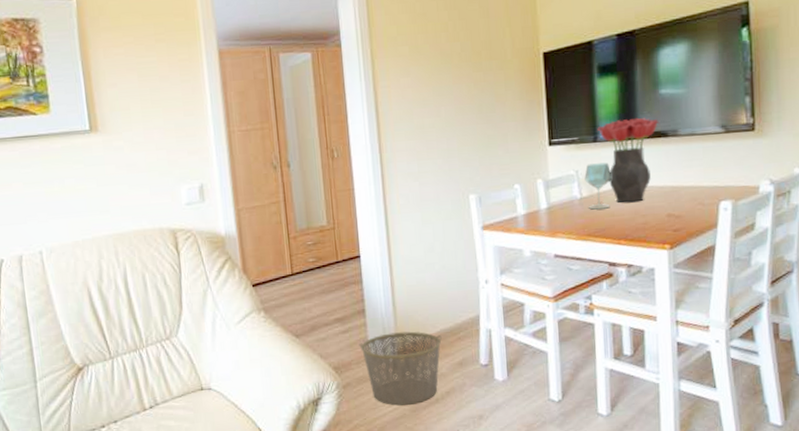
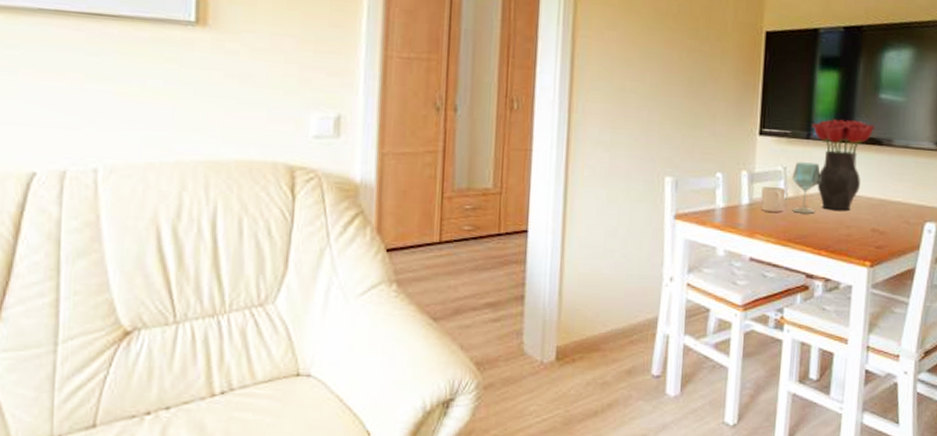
basket: present [359,331,442,406] -> none [511,327,611,416]
mug: none [557,188,580,213] -> present [760,186,786,213]

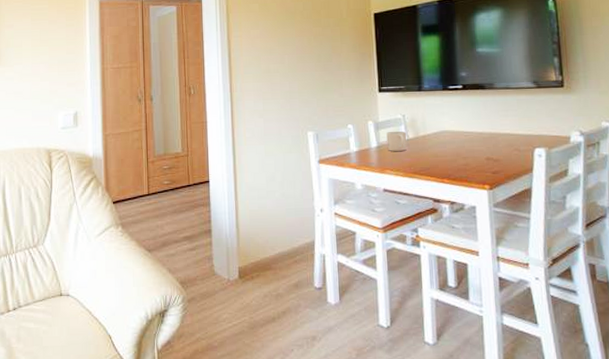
wine glass: present [792,162,821,214] -> none [410,109,436,150]
bouquet: present [812,119,876,211] -> none [421,71,477,146]

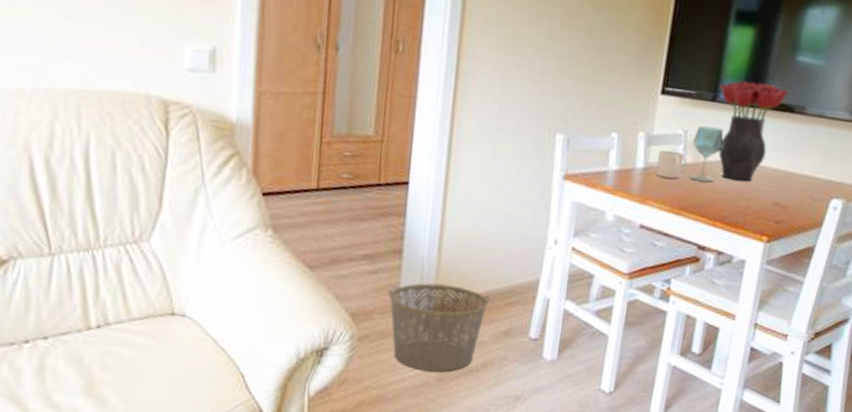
basket: none [204,252,280,322] -> present [387,283,490,373]
wine glass: none [410,109,436,150] -> present [690,126,724,183]
bouquet: none [421,71,477,146] -> present [718,81,789,182]

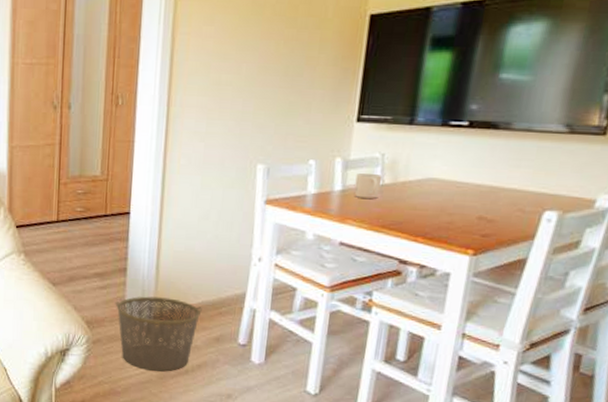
wine glass: present [690,126,724,183] -> none [389,148,423,201]
bouquet: present [718,81,789,182] -> none [416,102,492,198]

